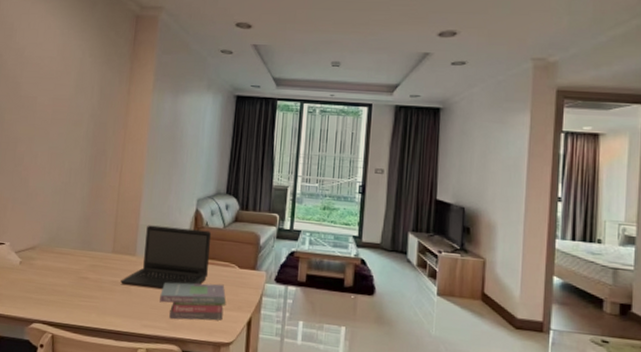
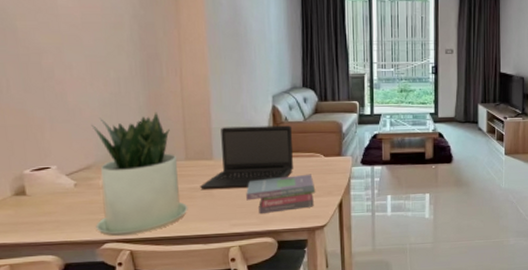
planter: none [29,203,107,319] -> present [91,112,188,237]

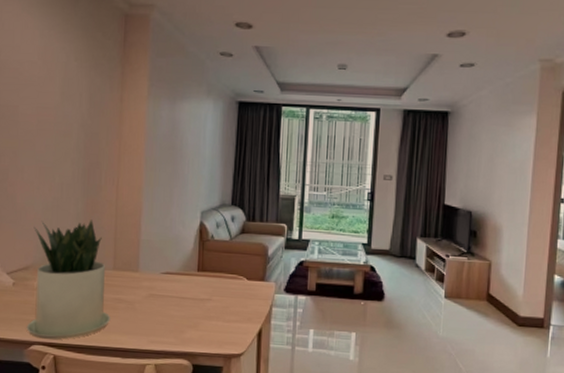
laptop: present [200,125,294,190] -> none [124,240,218,305]
books: present [246,174,316,215] -> none [166,296,236,334]

